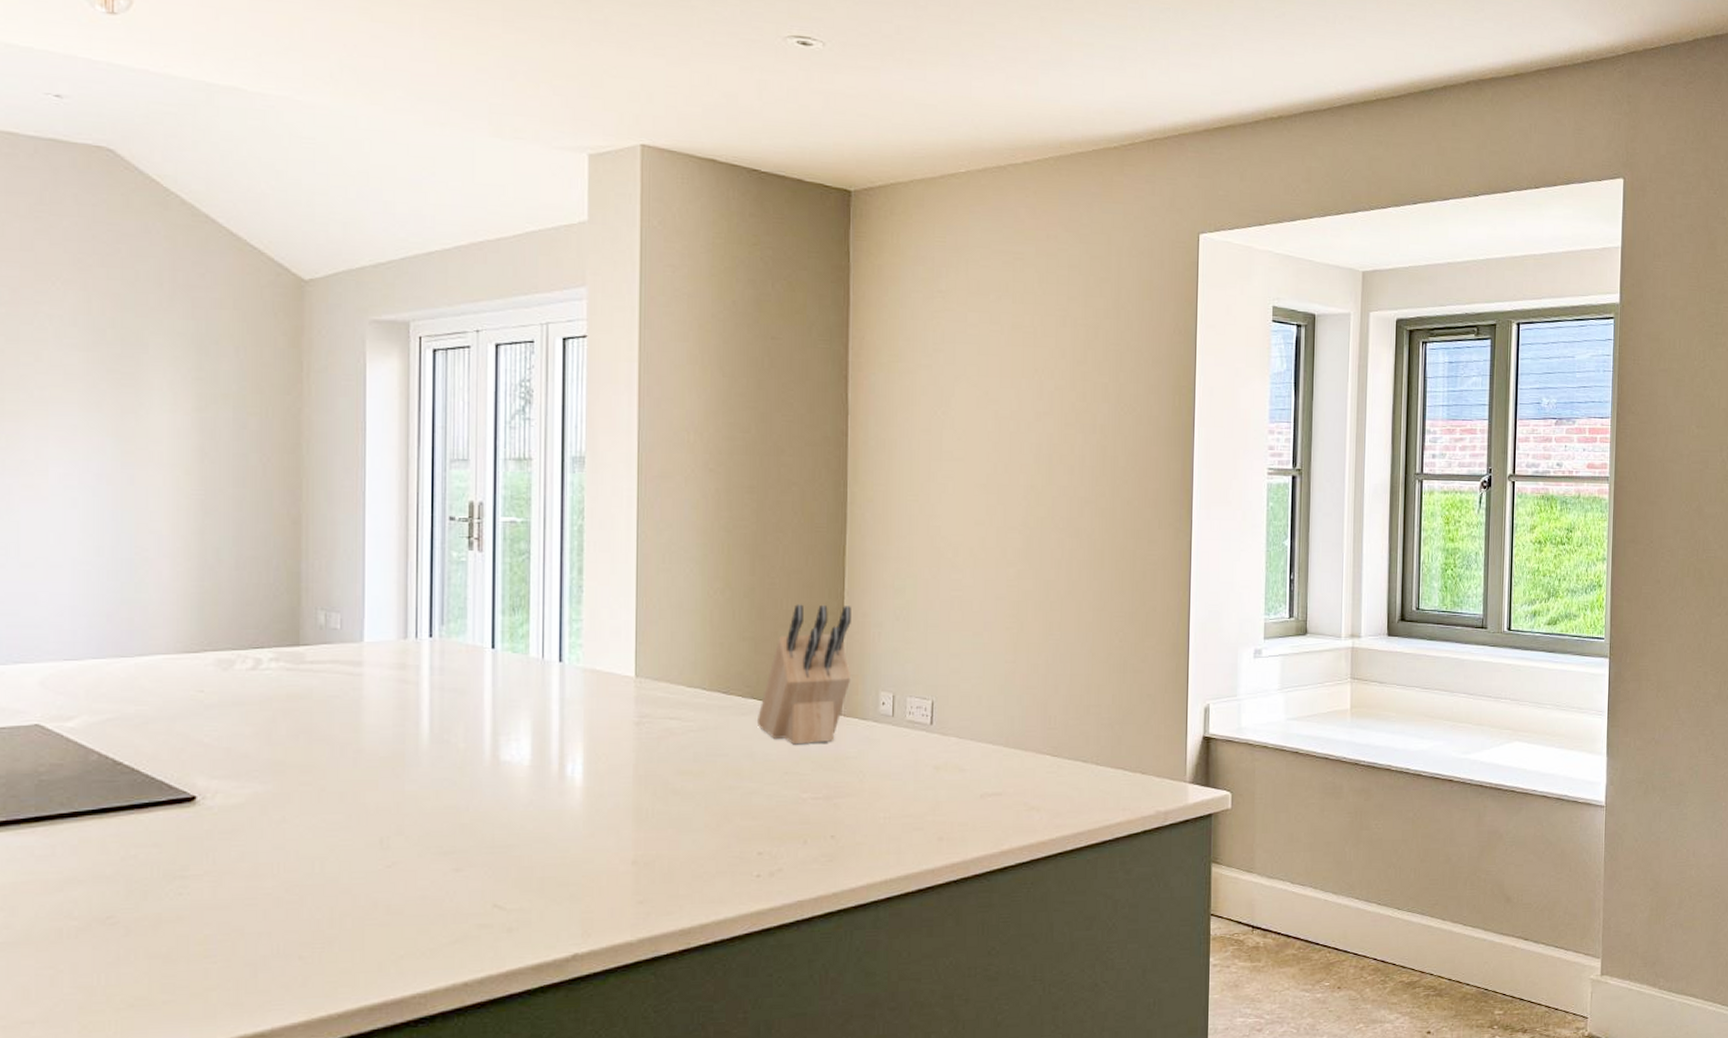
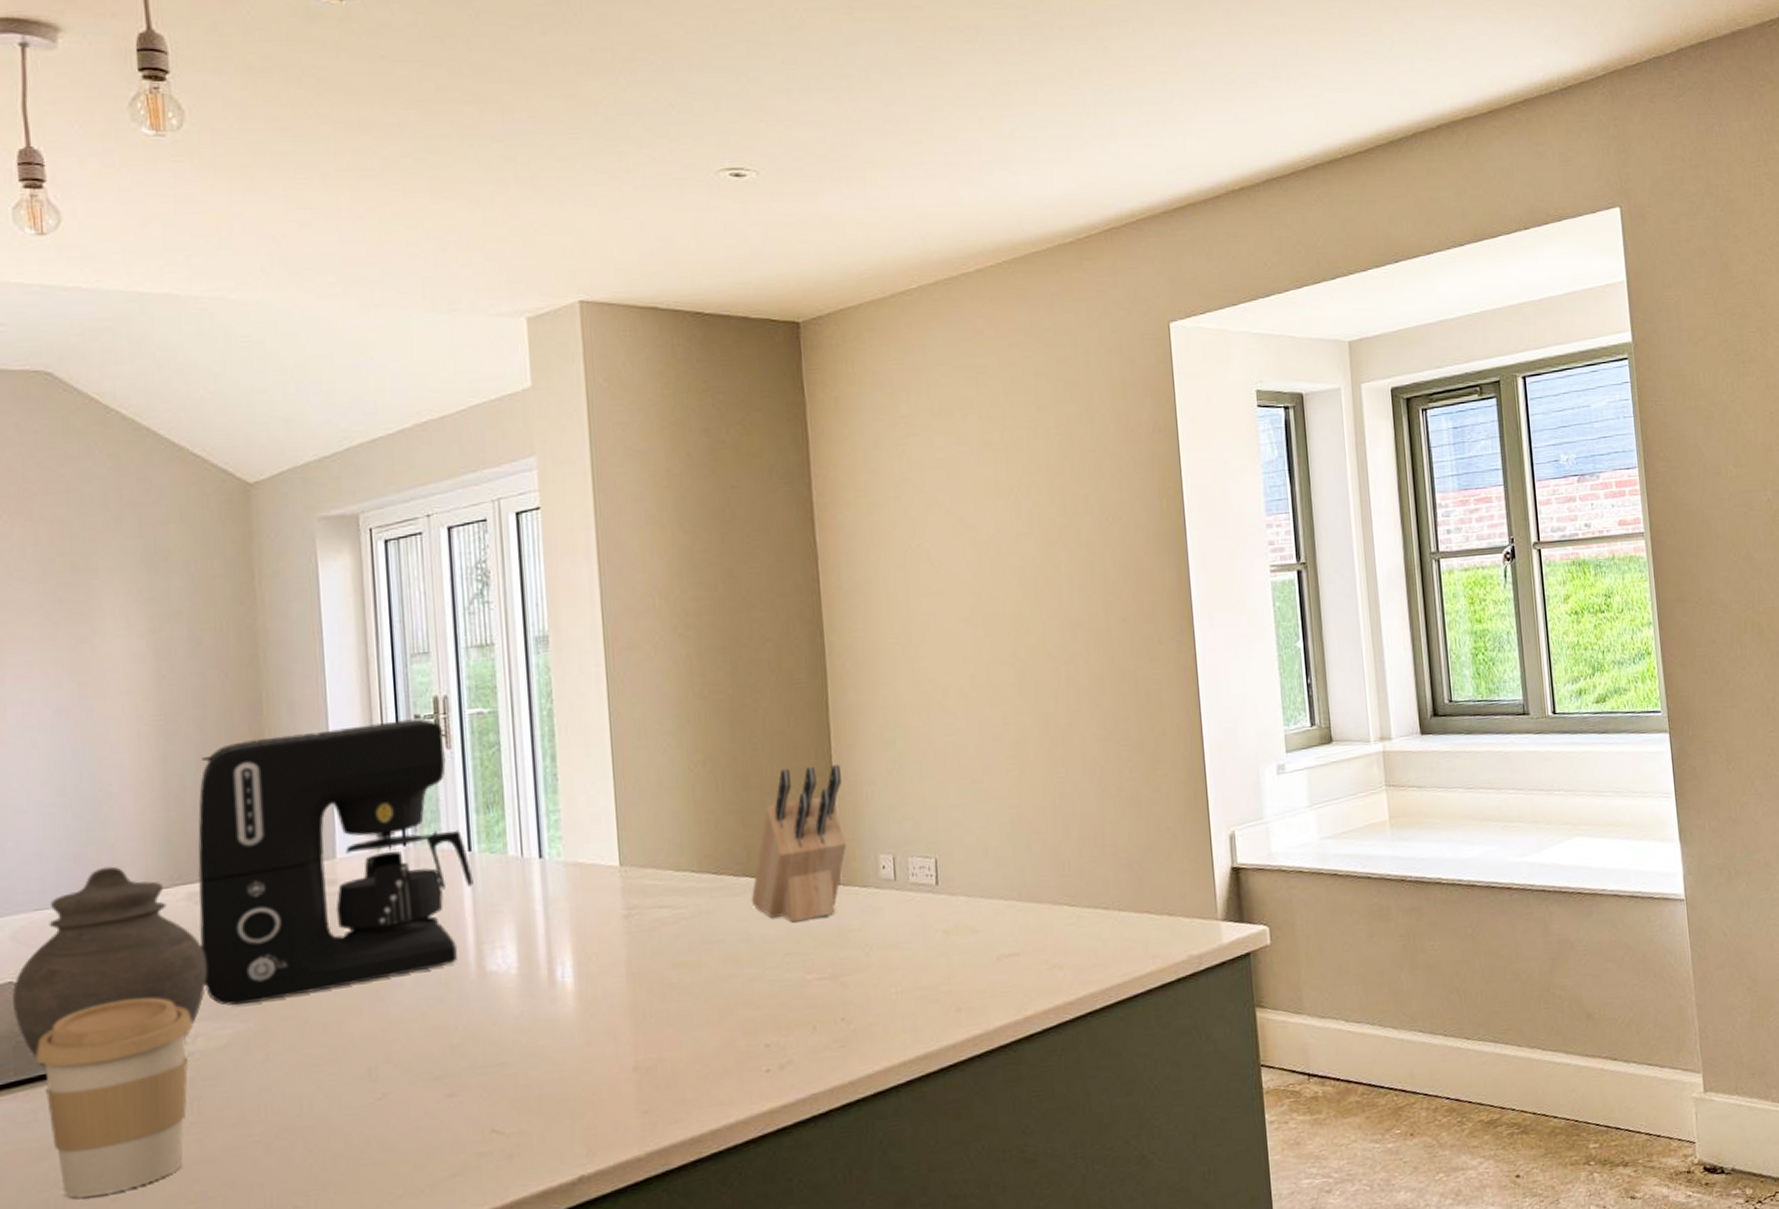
jar: none [38,626,232,807] -> present [12,866,208,1068]
coffee cup: none [56,752,214,930] -> present [35,997,194,1199]
coffee maker: none [225,520,494,768] -> present [198,718,474,1006]

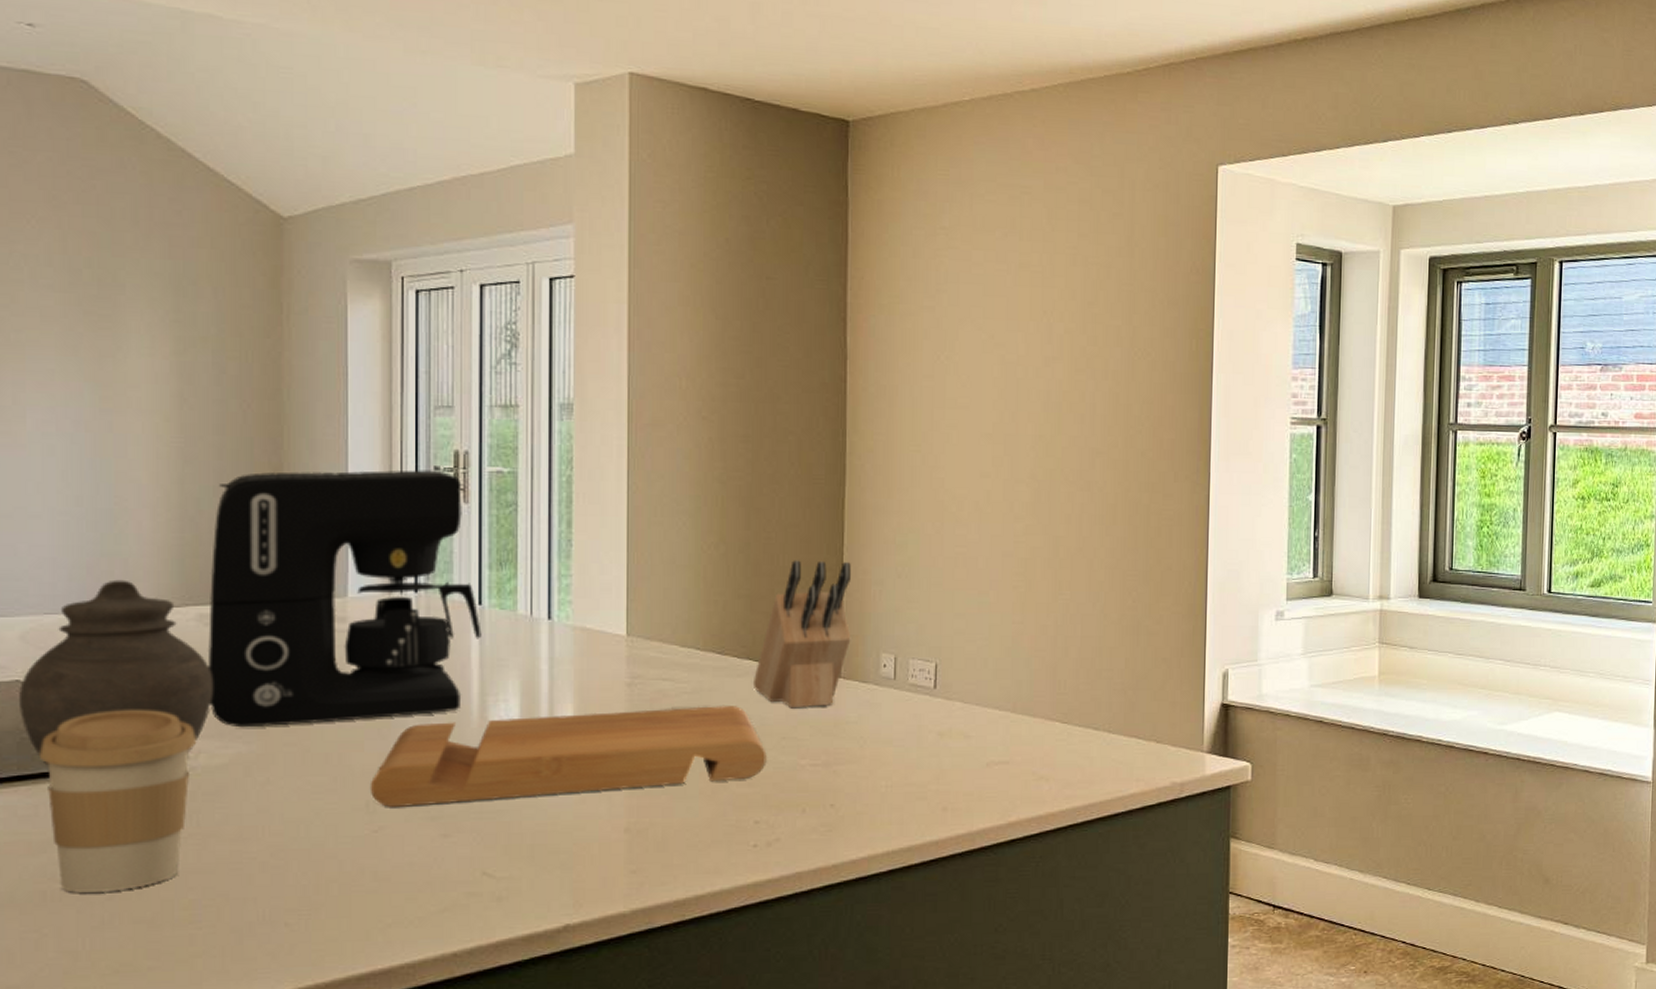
cutting board: none [371,926,772,1072] -> present [369,706,767,807]

